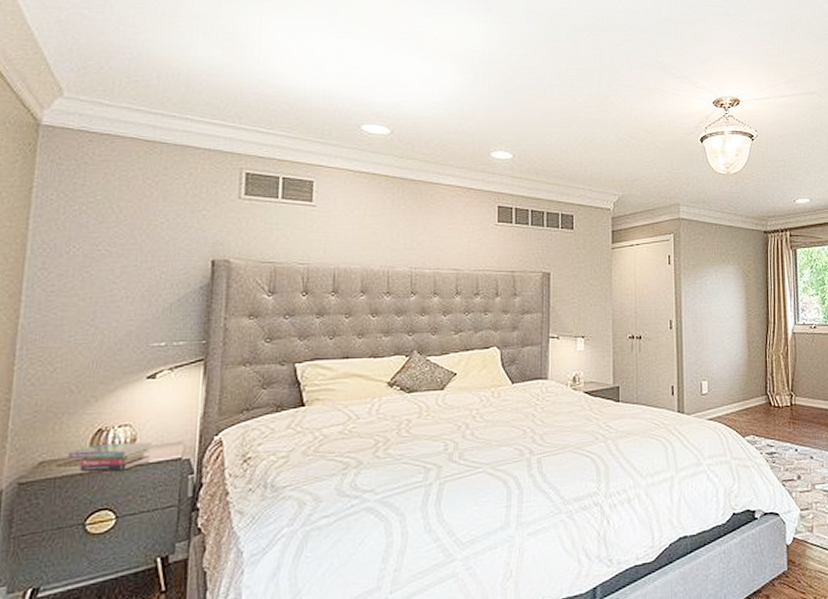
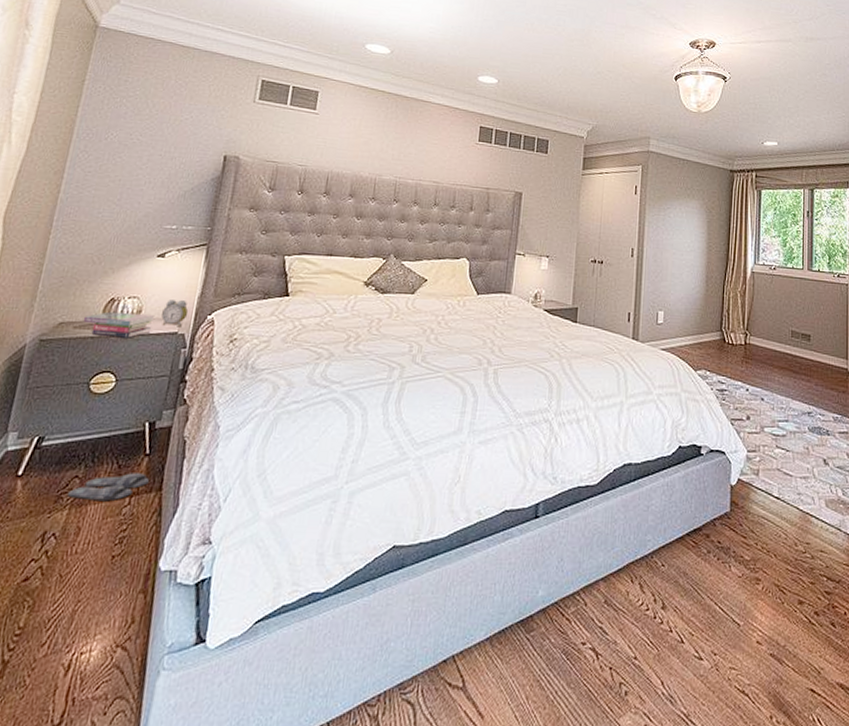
alarm clock: none [160,423,192,453] -> present [161,300,189,327]

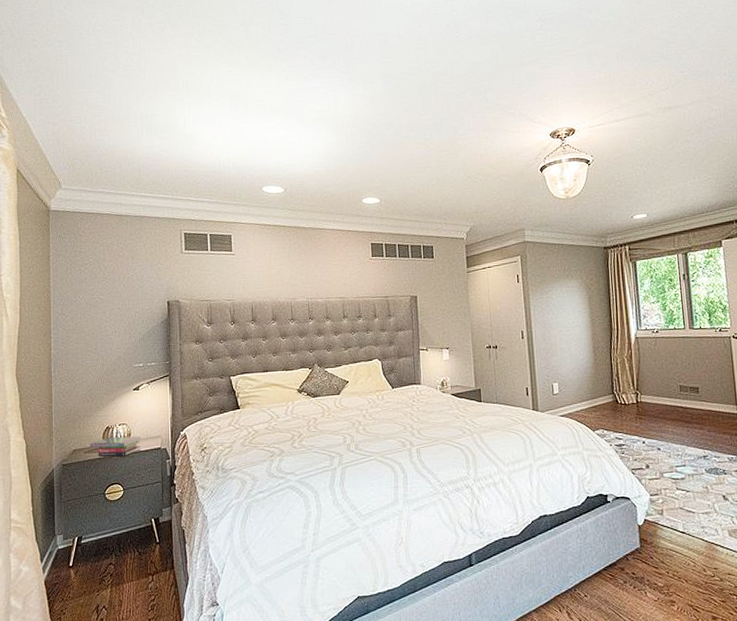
slippers: present [66,473,149,502] -> none [107,557,163,581]
alarm clock: present [161,300,189,327] -> none [146,422,166,444]

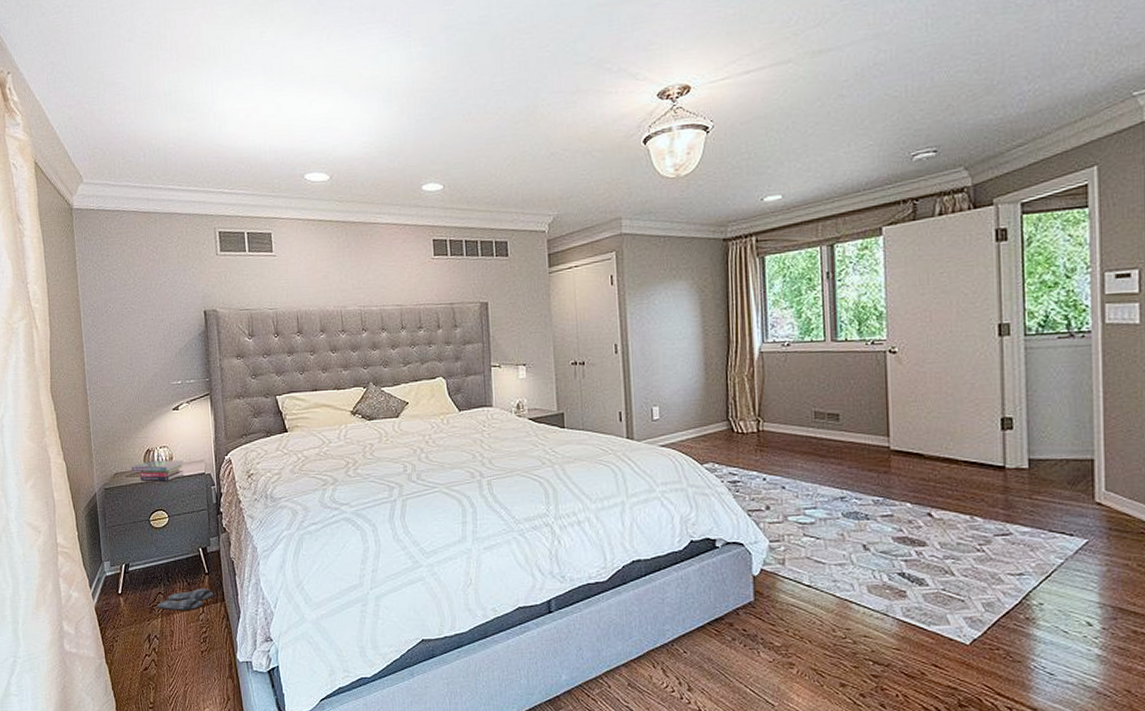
slippers: none [107,557,163,581] -> present [156,588,213,611]

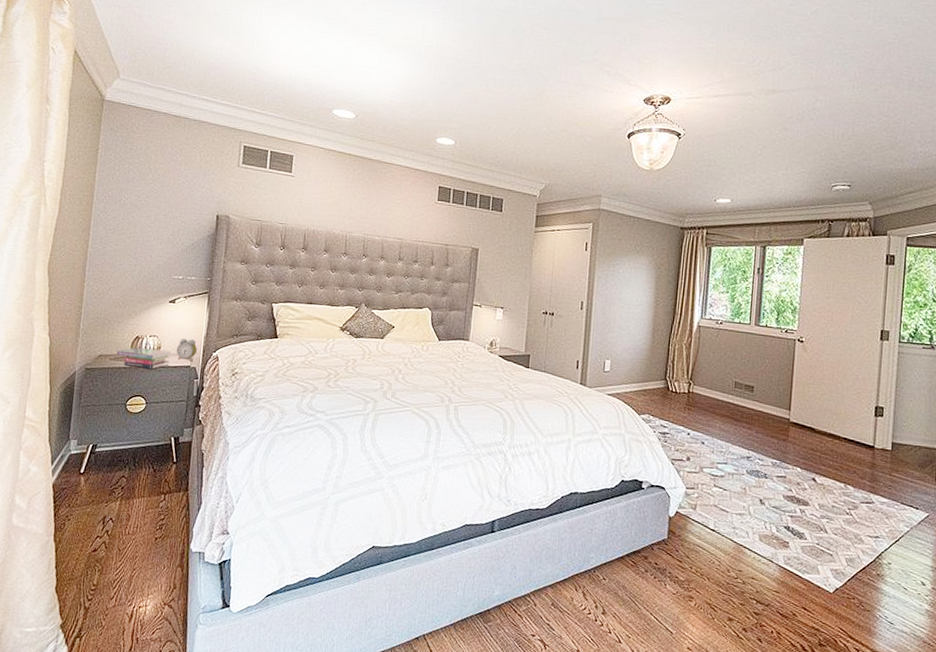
slippers: present [156,588,213,611] -> none [117,476,178,497]
alarm clock: none [189,445,209,469] -> present [177,339,198,362]

